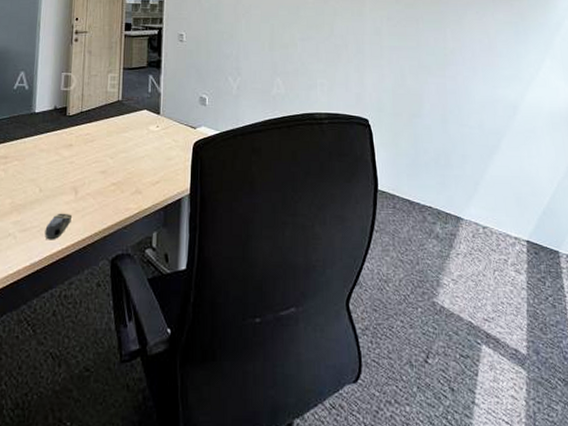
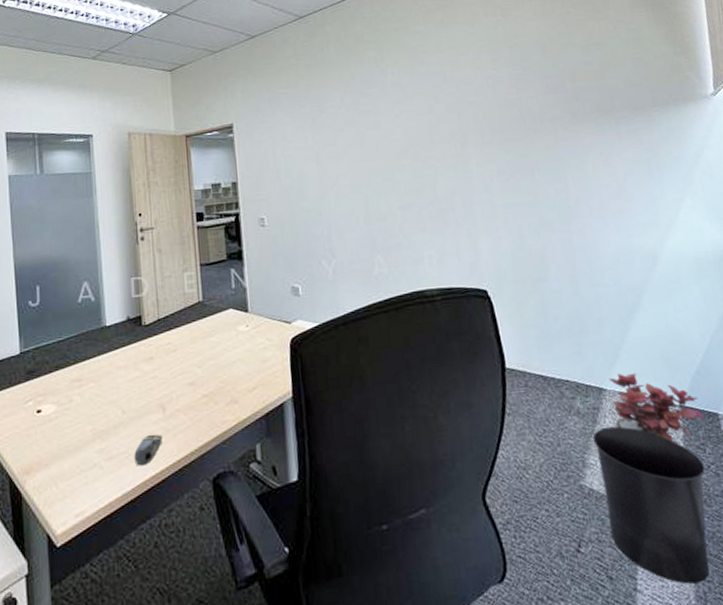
waste bin: none [448,253,544,403] -> present [592,426,710,584]
potted plant: none [466,206,546,272] -> present [609,372,704,442]

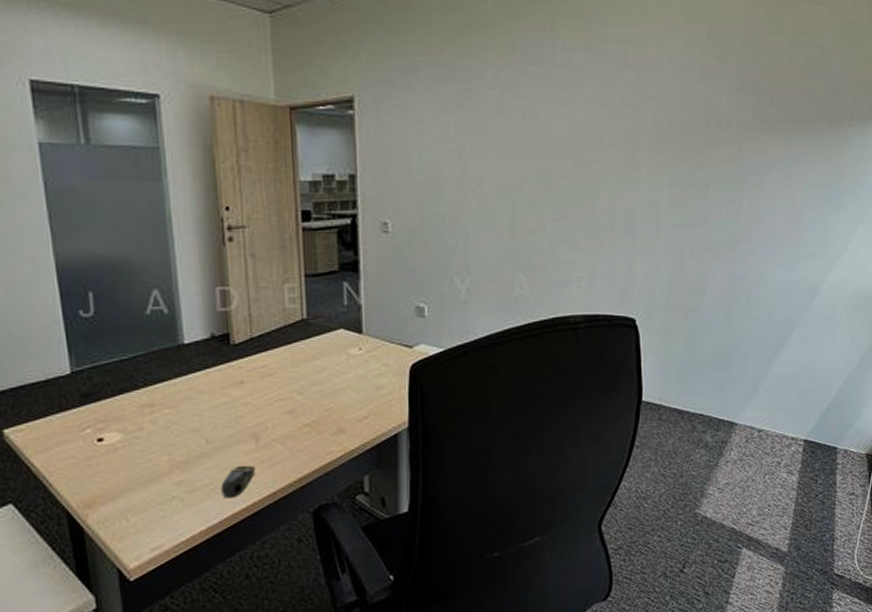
waste bin: present [592,426,710,584] -> none [714,459,813,596]
potted plant: present [609,372,704,442] -> none [740,408,823,473]

